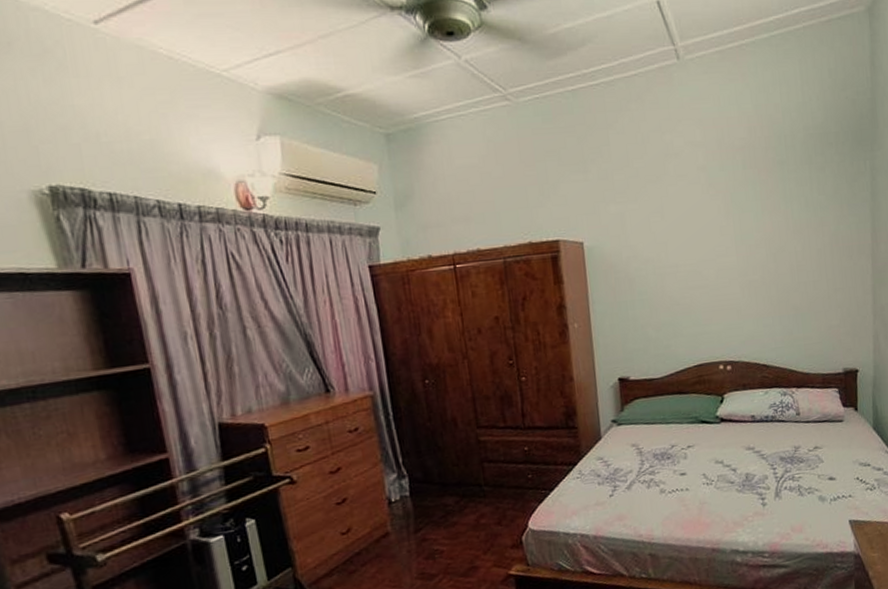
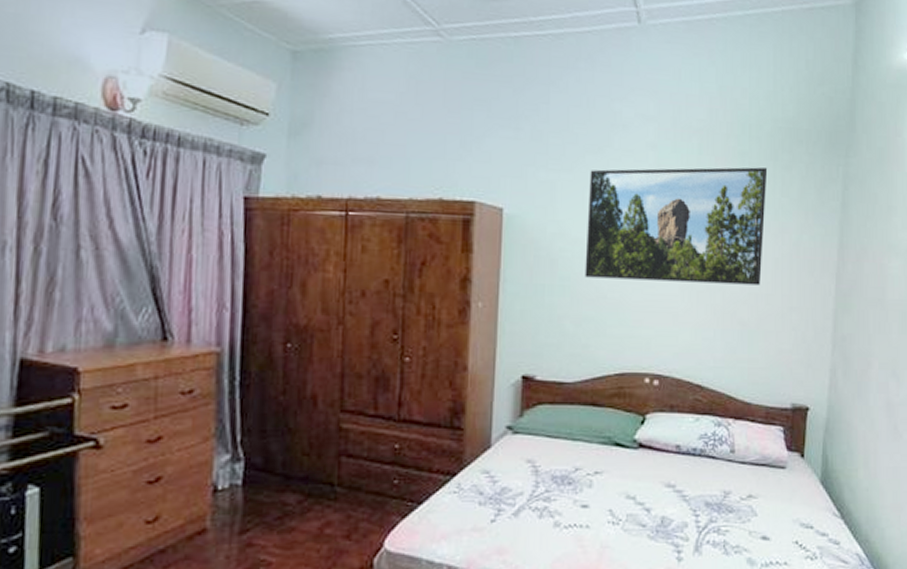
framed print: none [652,172,808,290] -> present [585,167,768,286]

